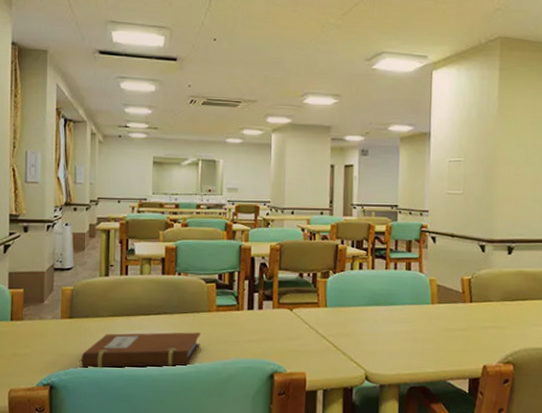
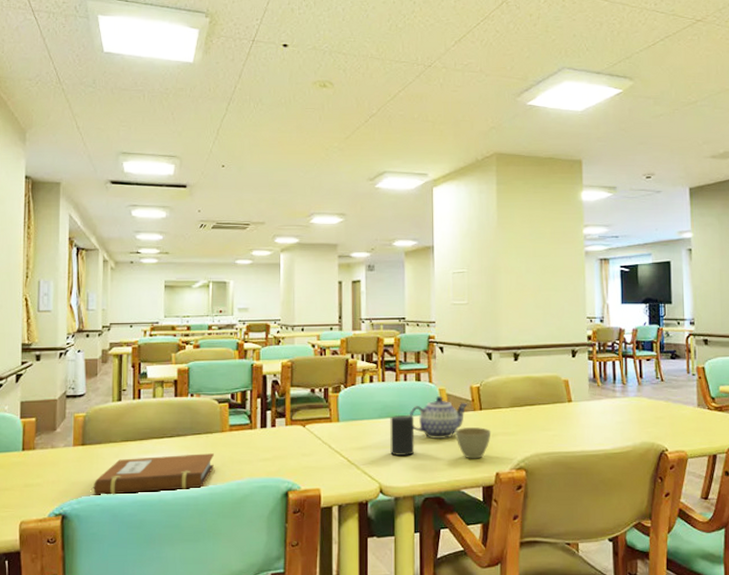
cup: none [377,303,403,345] -> present [390,414,415,457]
teapot: none [397,286,459,330] -> present [409,396,469,440]
cup: none [444,319,481,351] -> present [455,427,491,459]

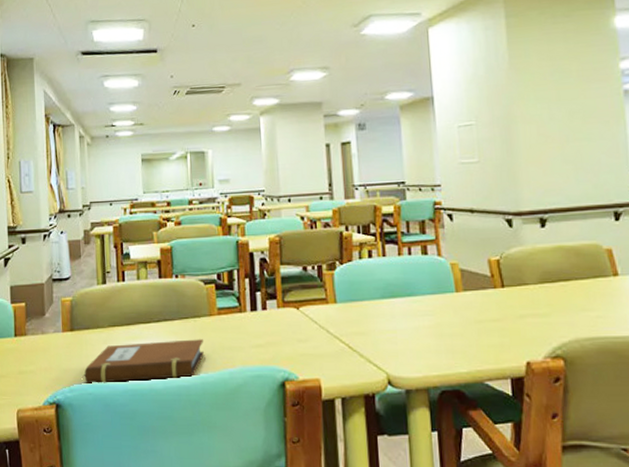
cup: present [390,414,415,457] -> none [394,293,426,343]
teapot: present [409,396,469,440] -> none [416,272,488,323]
cup: present [455,427,491,459] -> none [473,308,518,346]

